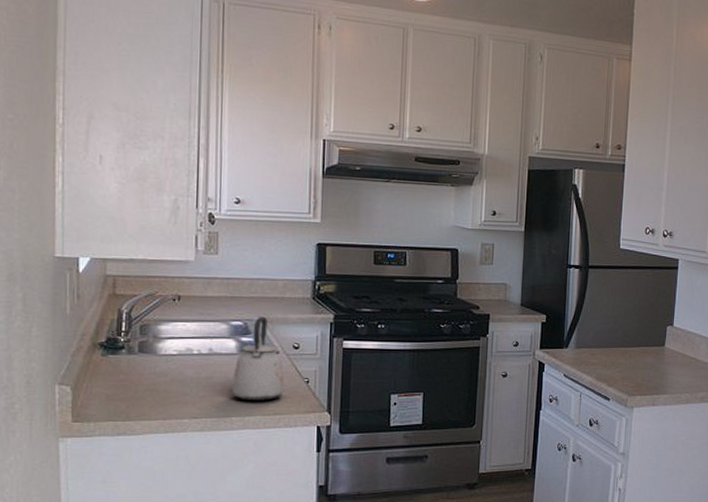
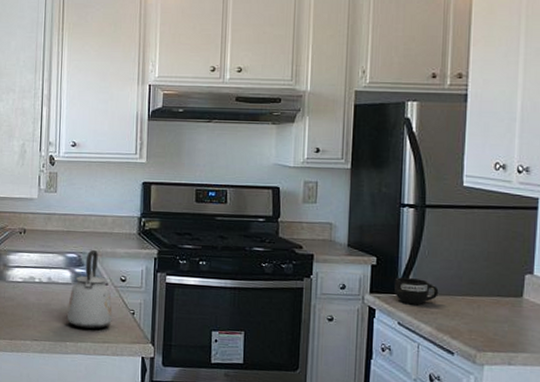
mug: none [561,333,598,358] -> present [394,277,439,305]

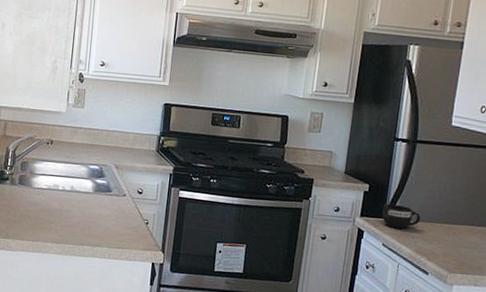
kettle: present [67,250,113,329] -> none [86,163,128,236]

